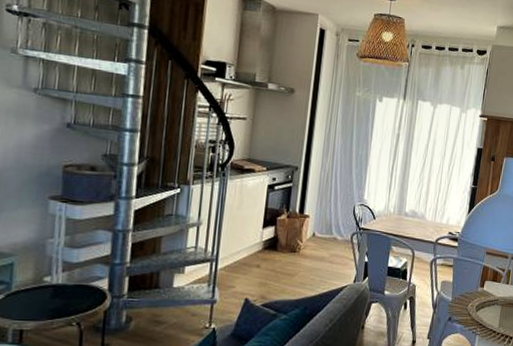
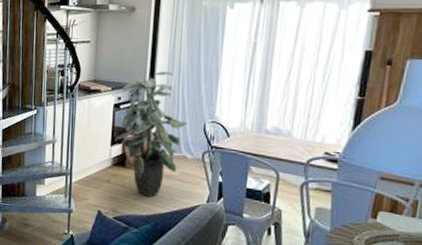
indoor plant: none [267,154,339,281] -> present [115,71,188,197]

